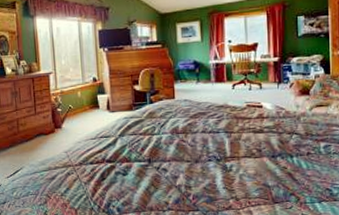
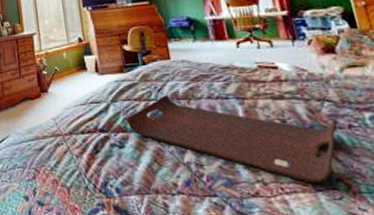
serving tray: none [130,130,300,198] -> present [125,95,338,183]

